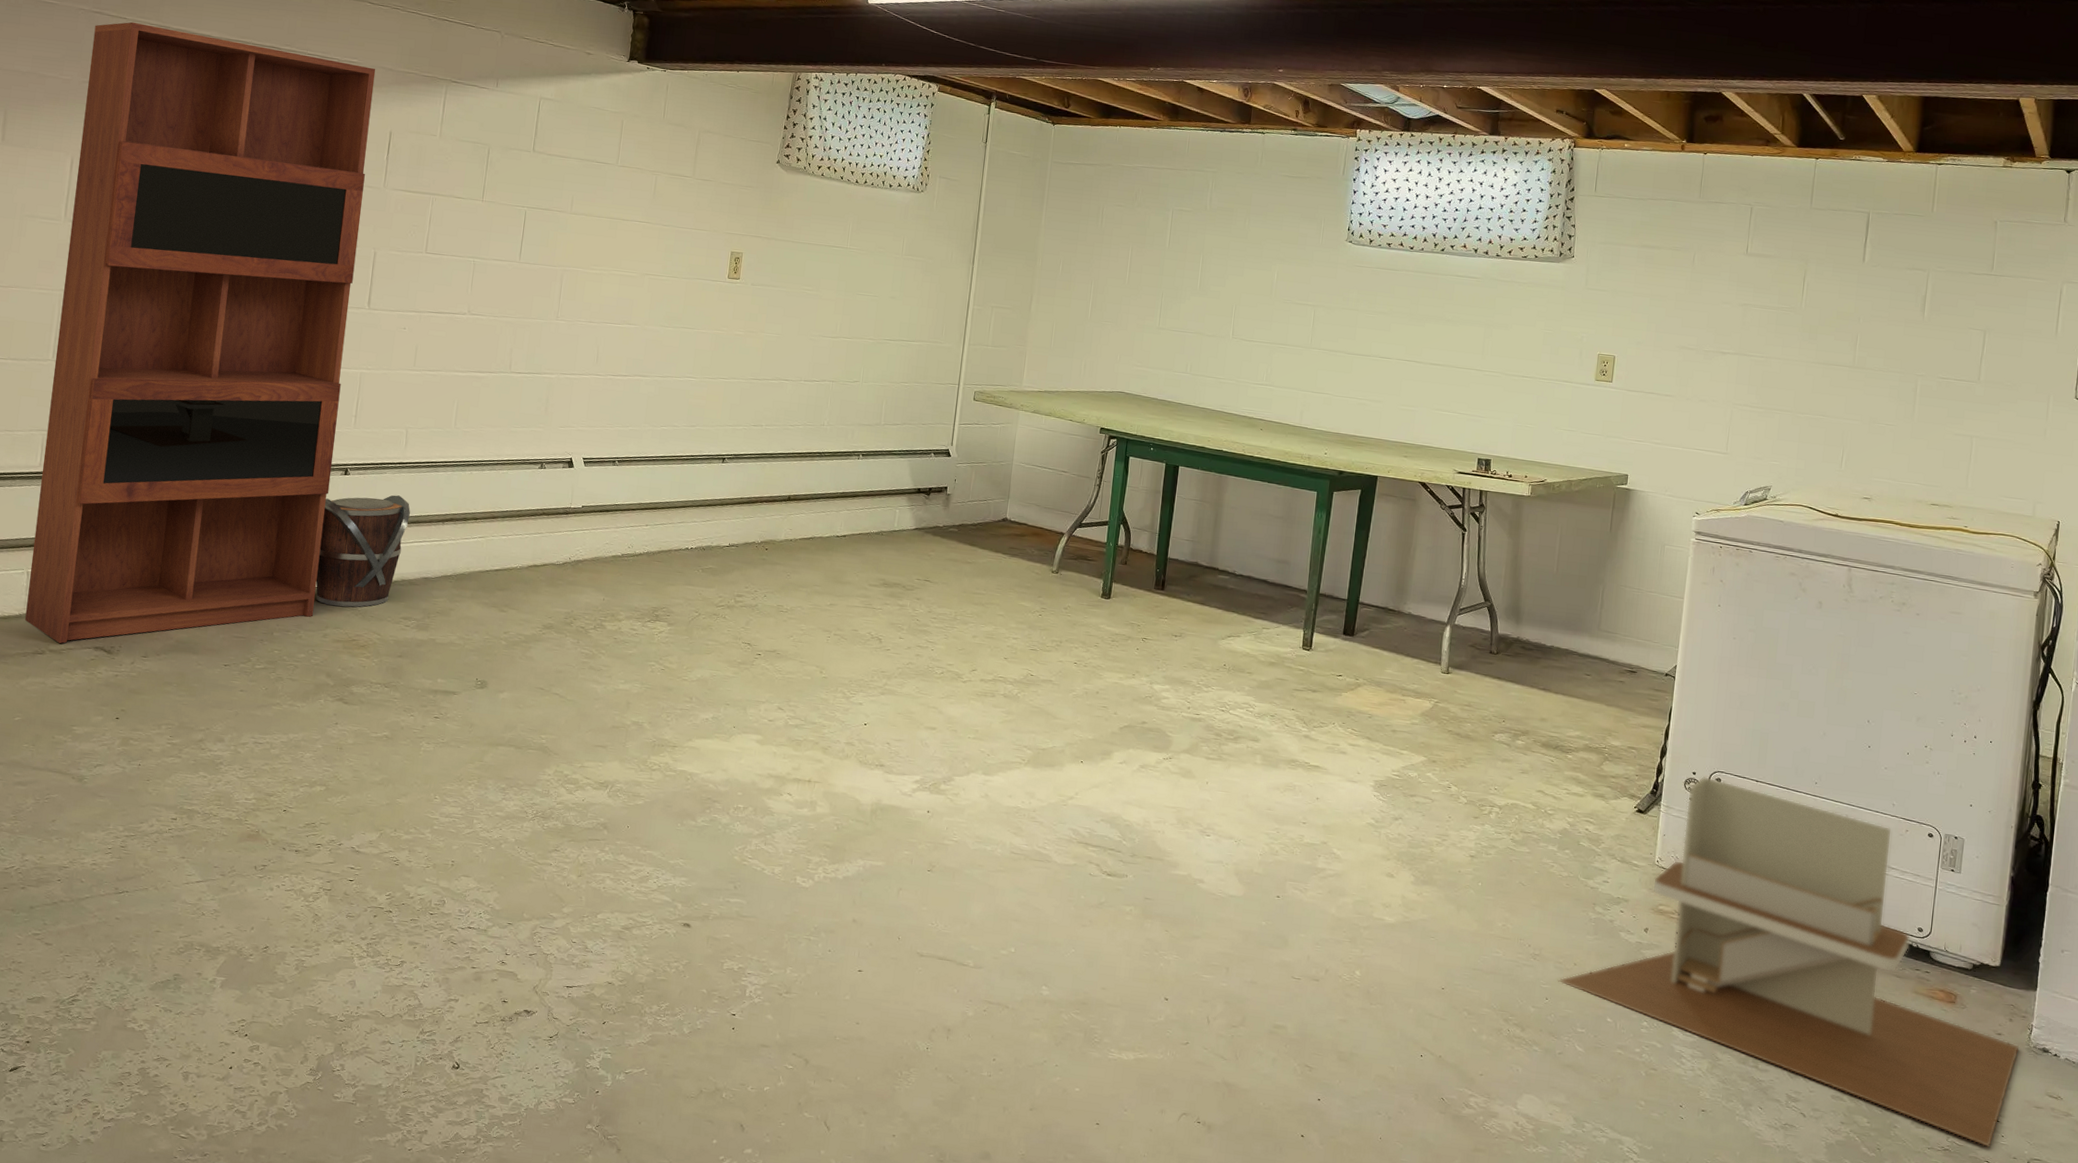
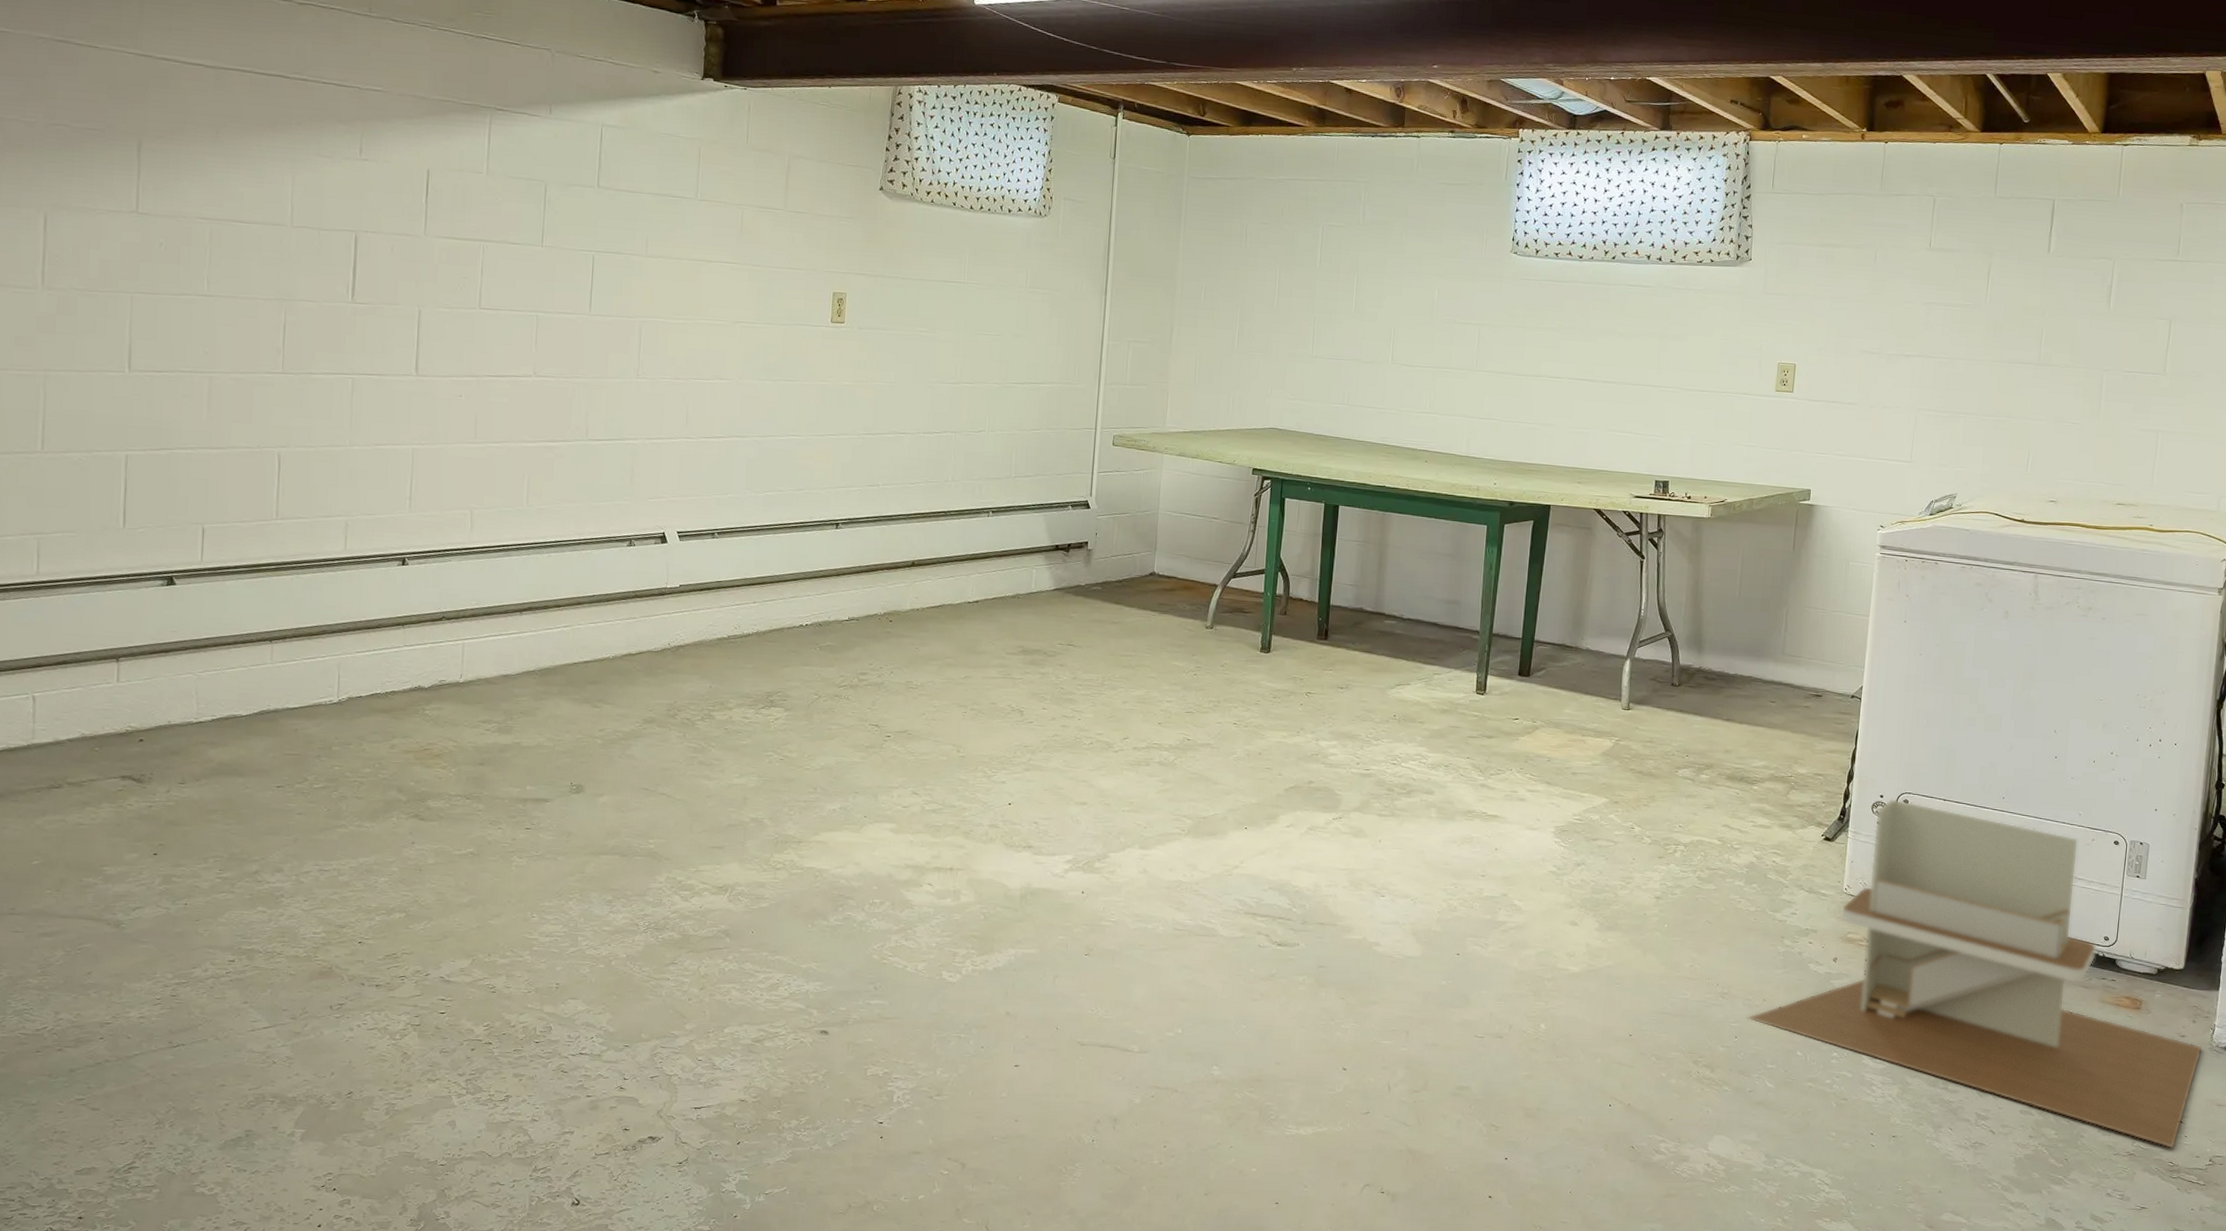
bookcase: present [25,22,376,644] -> none [35,51,405,775]
bucket: present [316,495,411,608] -> none [377,584,482,713]

